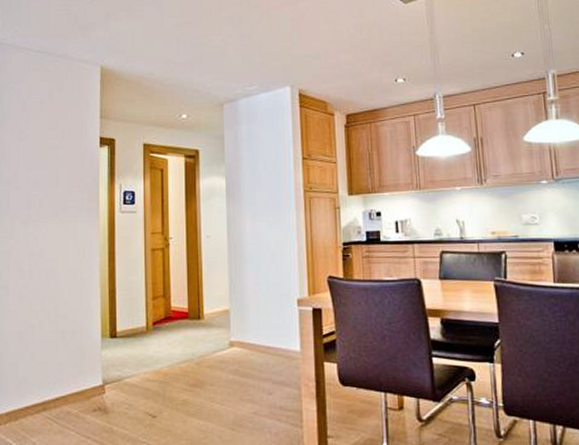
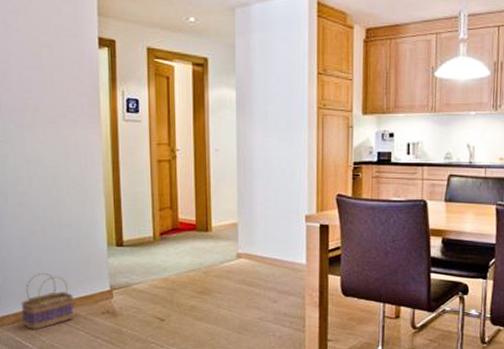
basket: none [14,368,67,430] -> present [21,273,74,330]

